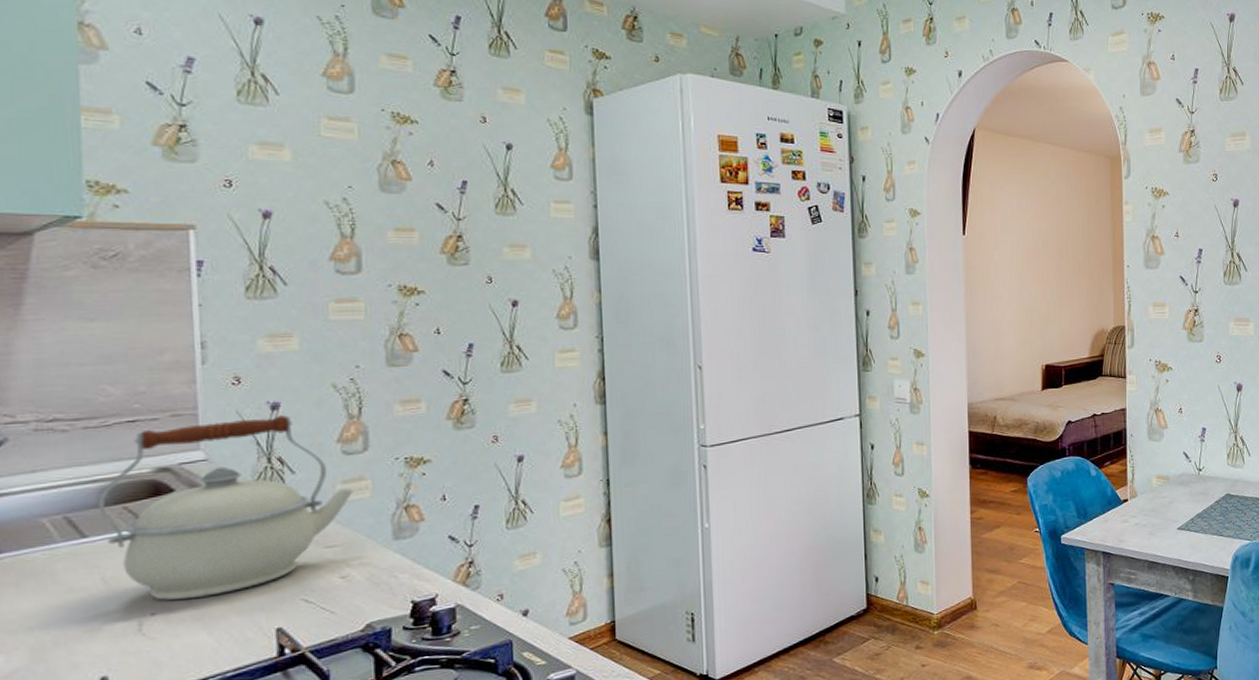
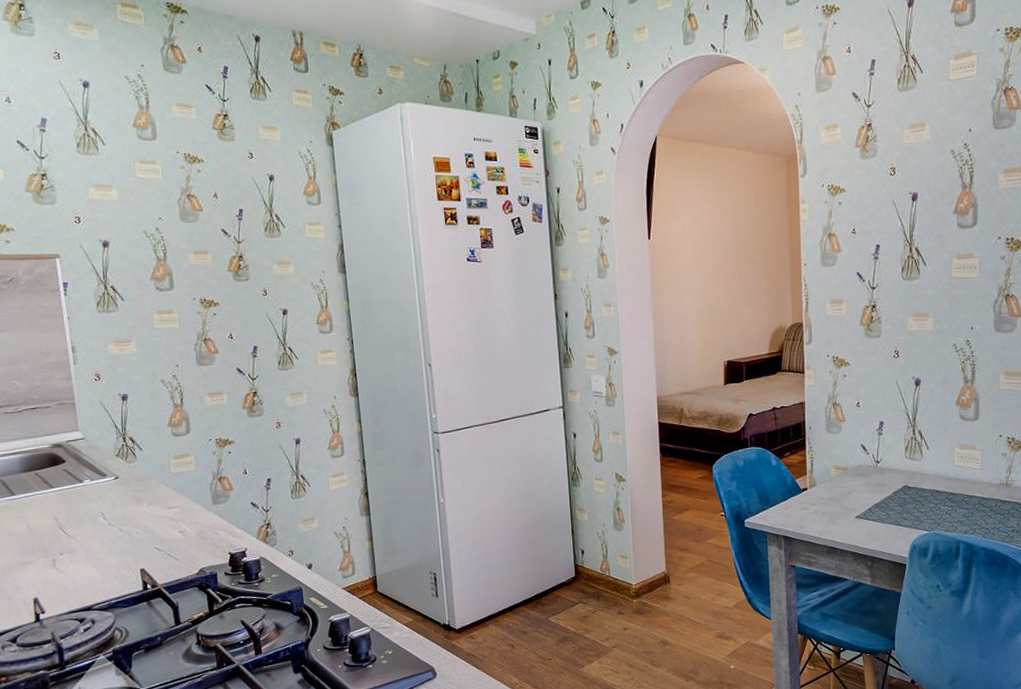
kettle: present [98,415,354,600] -> none [19,404,183,545]

